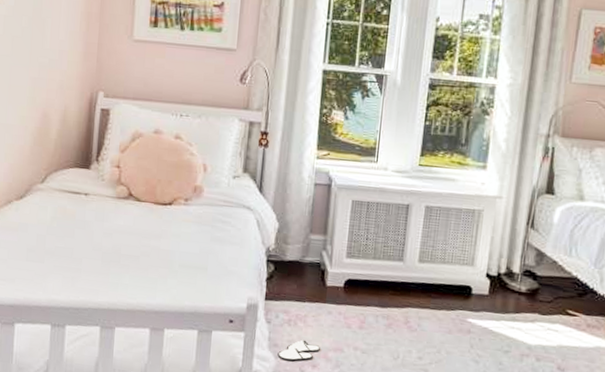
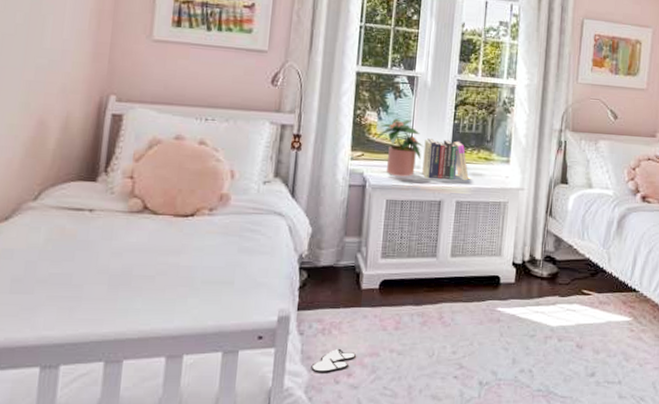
potted plant: none [342,118,392,179] -> present [376,118,424,178]
books: none [389,140,440,186] -> present [422,138,469,181]

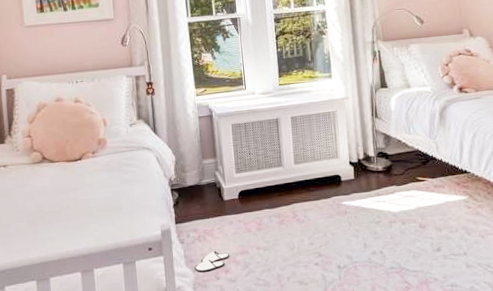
potted plant: present [376,118,424,178] -> none [213,54,255,104]
books: present [422,138,469,181] -> none [255,66,298,102]

